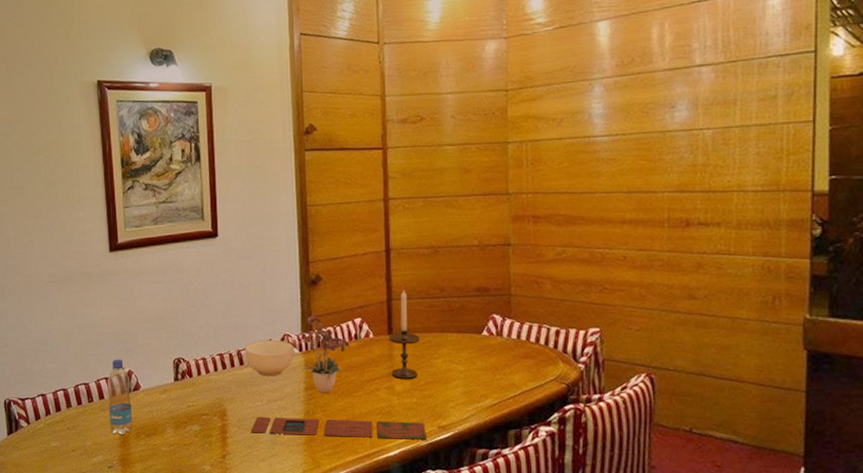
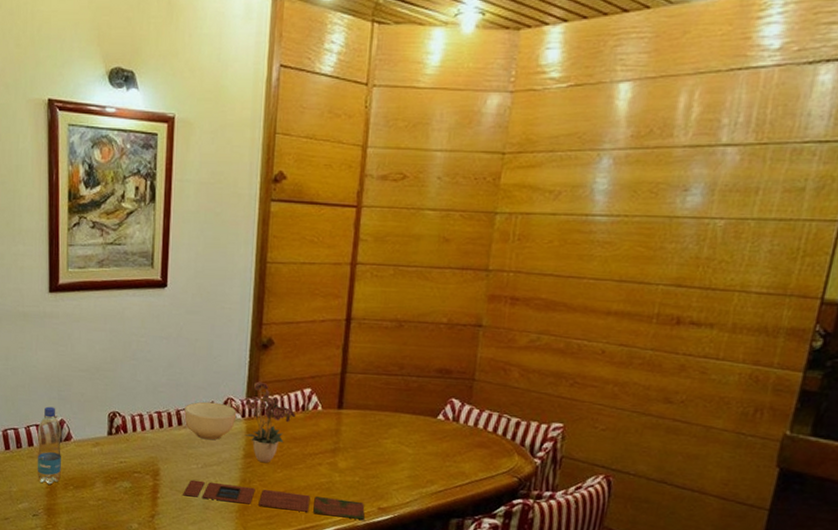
candlestick: present [388,282,420,380] -> none [336,355,371,458]

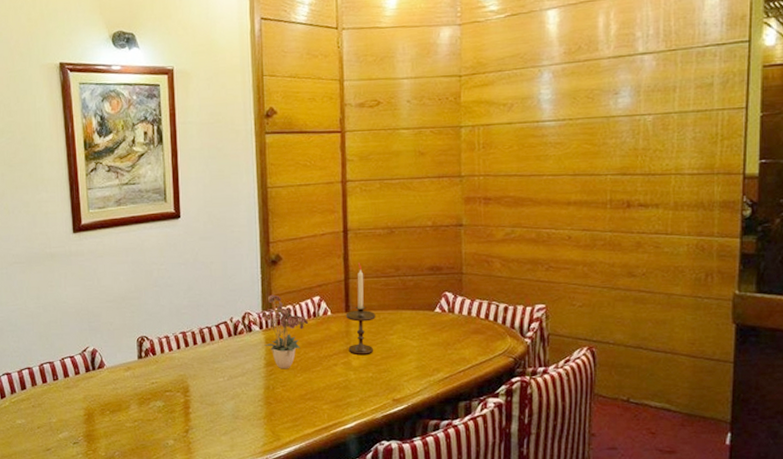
bottle: present [37,406,62,485] -> none [71,338,97,412]
papers: present [183,479,365,520] -> none [213,392,381,412]
bowl: present [184,401,237,440] -> none [207,318,255,353]
candlestick: none [336,355,371,458] -> present [346,262,376,356]

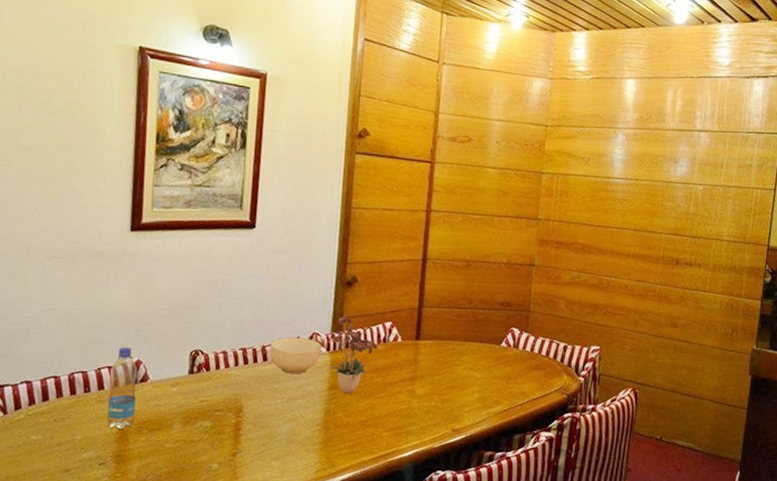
bottle: none [71,338,97,412] -> present [106,347,138,429]
bowl: none [207,318,255,353] -> present [270,337,322,374]
candlestick: present [346,262,376,356] -> none [414,291,445,384]

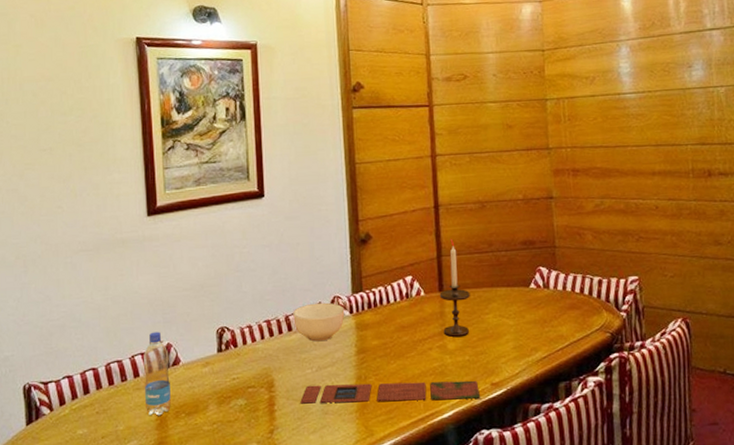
papers: none [266,414,441,442] -> present [300,380,480,404]
flower arrangement: present [329,316,378,394] -> none [350,276,402,357]
candlestick: none [414,291,445,384] -> present [439,238,470,338]

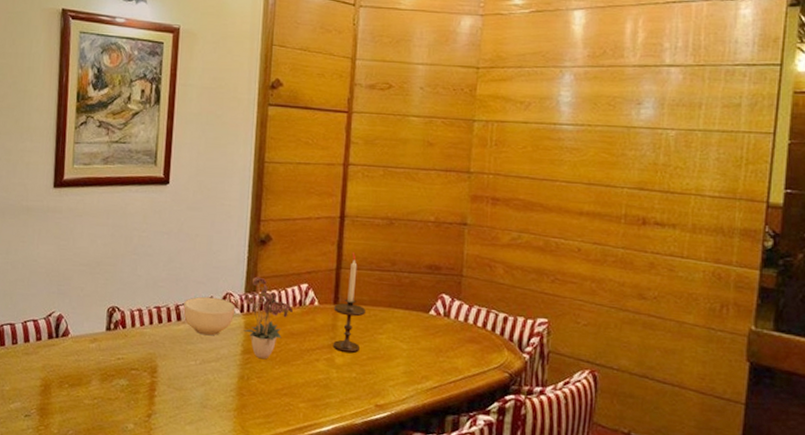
bottle: present [143,331,171,416] -> none [31,301,60,383]
papers: present [300,380,480,404] -> none [180,376,362,418]
flower arrangement: none [350,276,402,357] -> present [243,276,294,359]

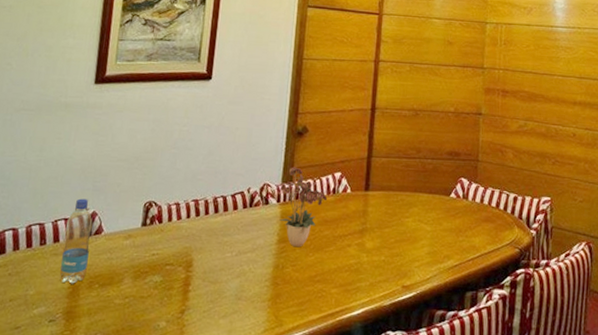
bottle: none [31,301,60,383] -> present [59,198,93,284]
bowl: present [183,296,236,336] -> none [221,188,273,227]
candlestick: present [333,251,366,353] -> none [363,141,394,237]

